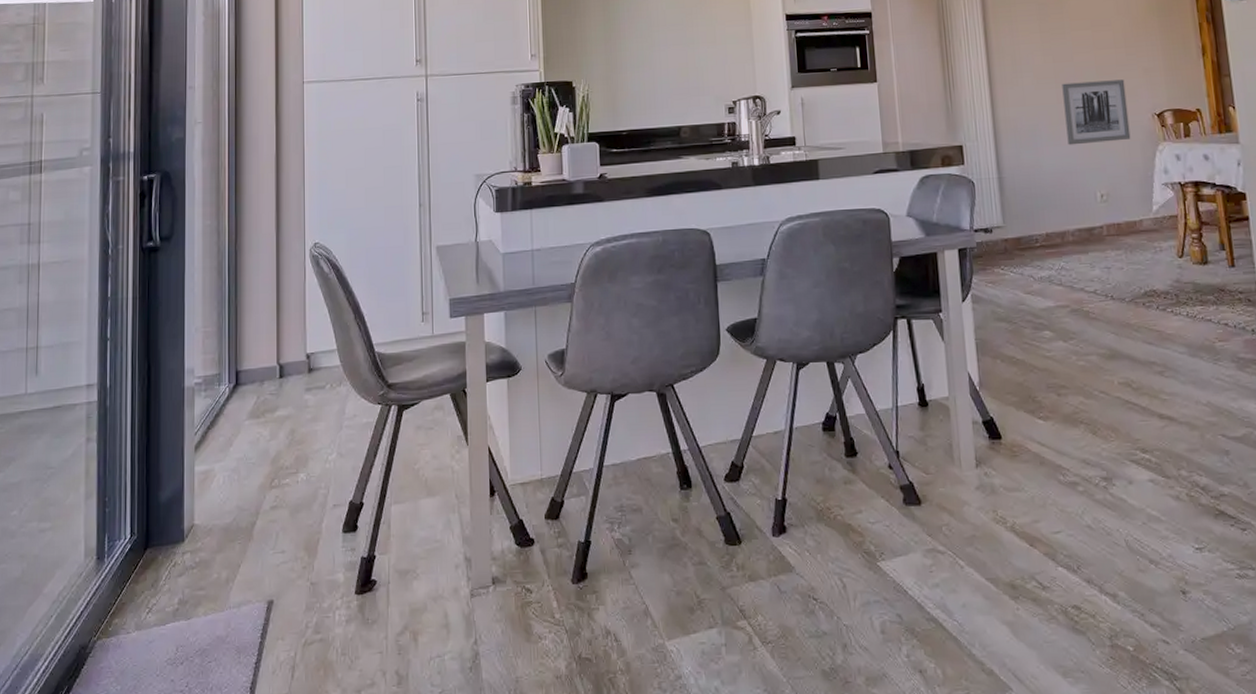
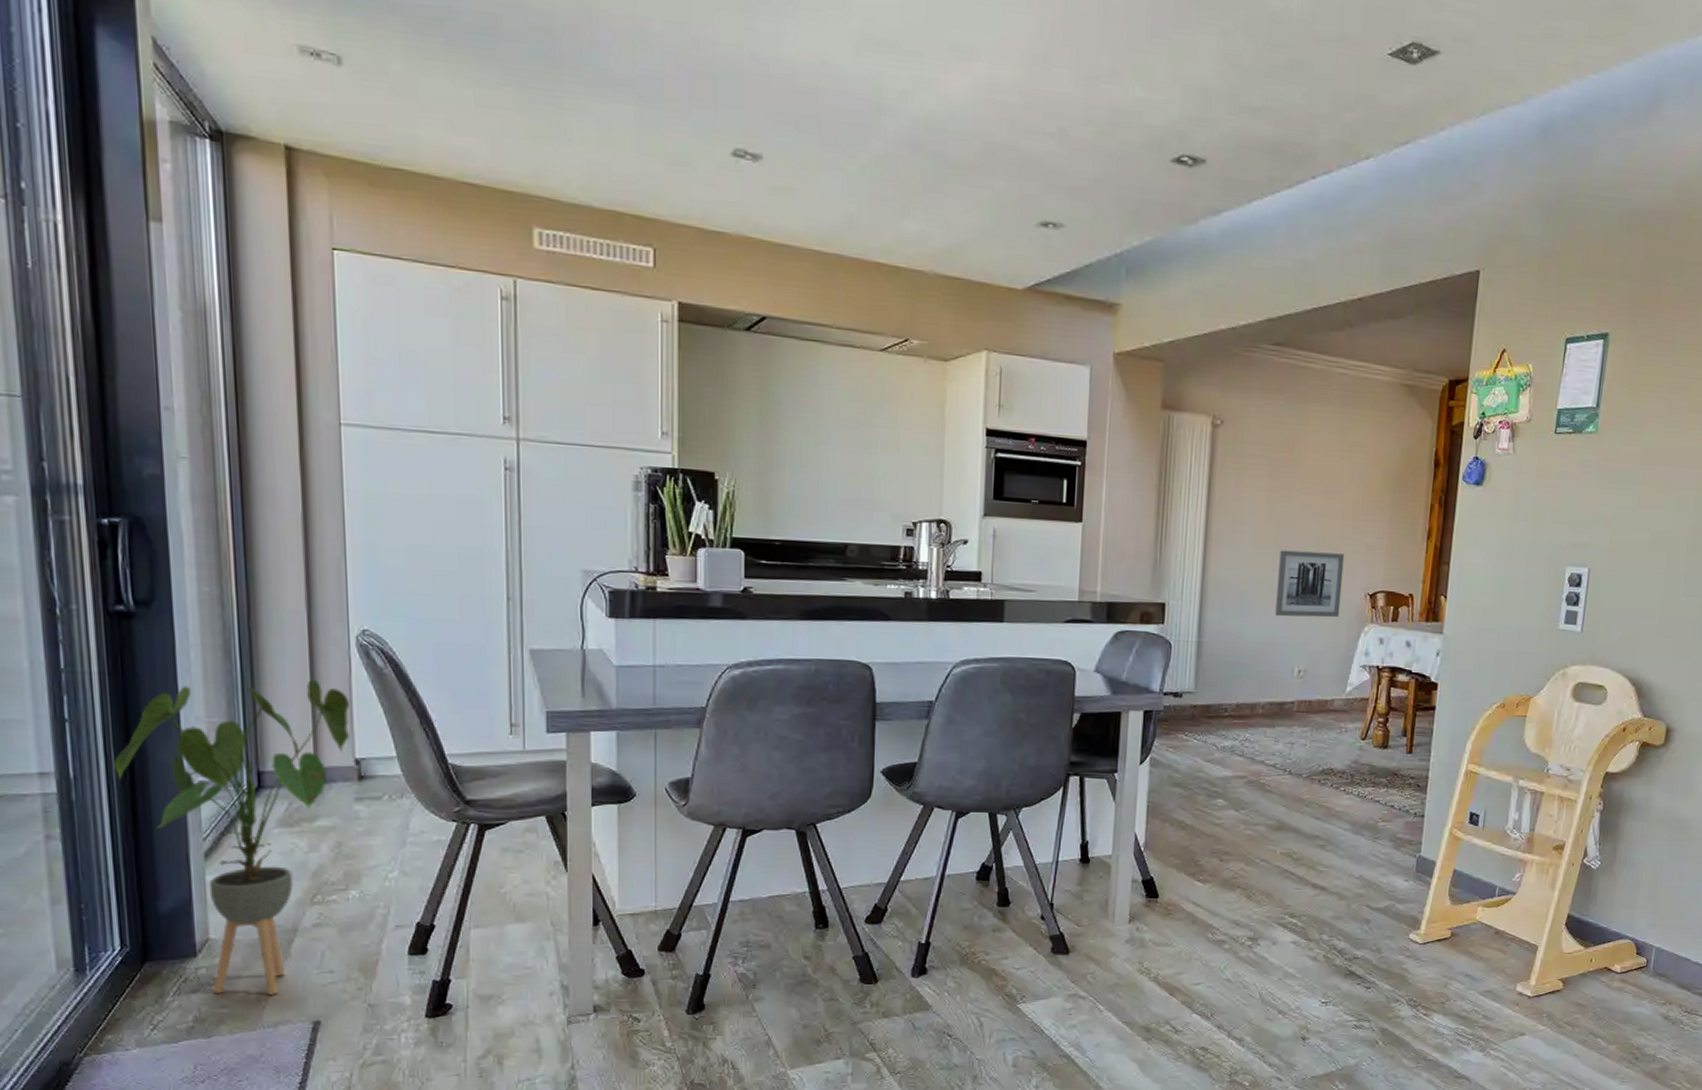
house plant: none [137,288,303,576] -> present [114,679,349,995]

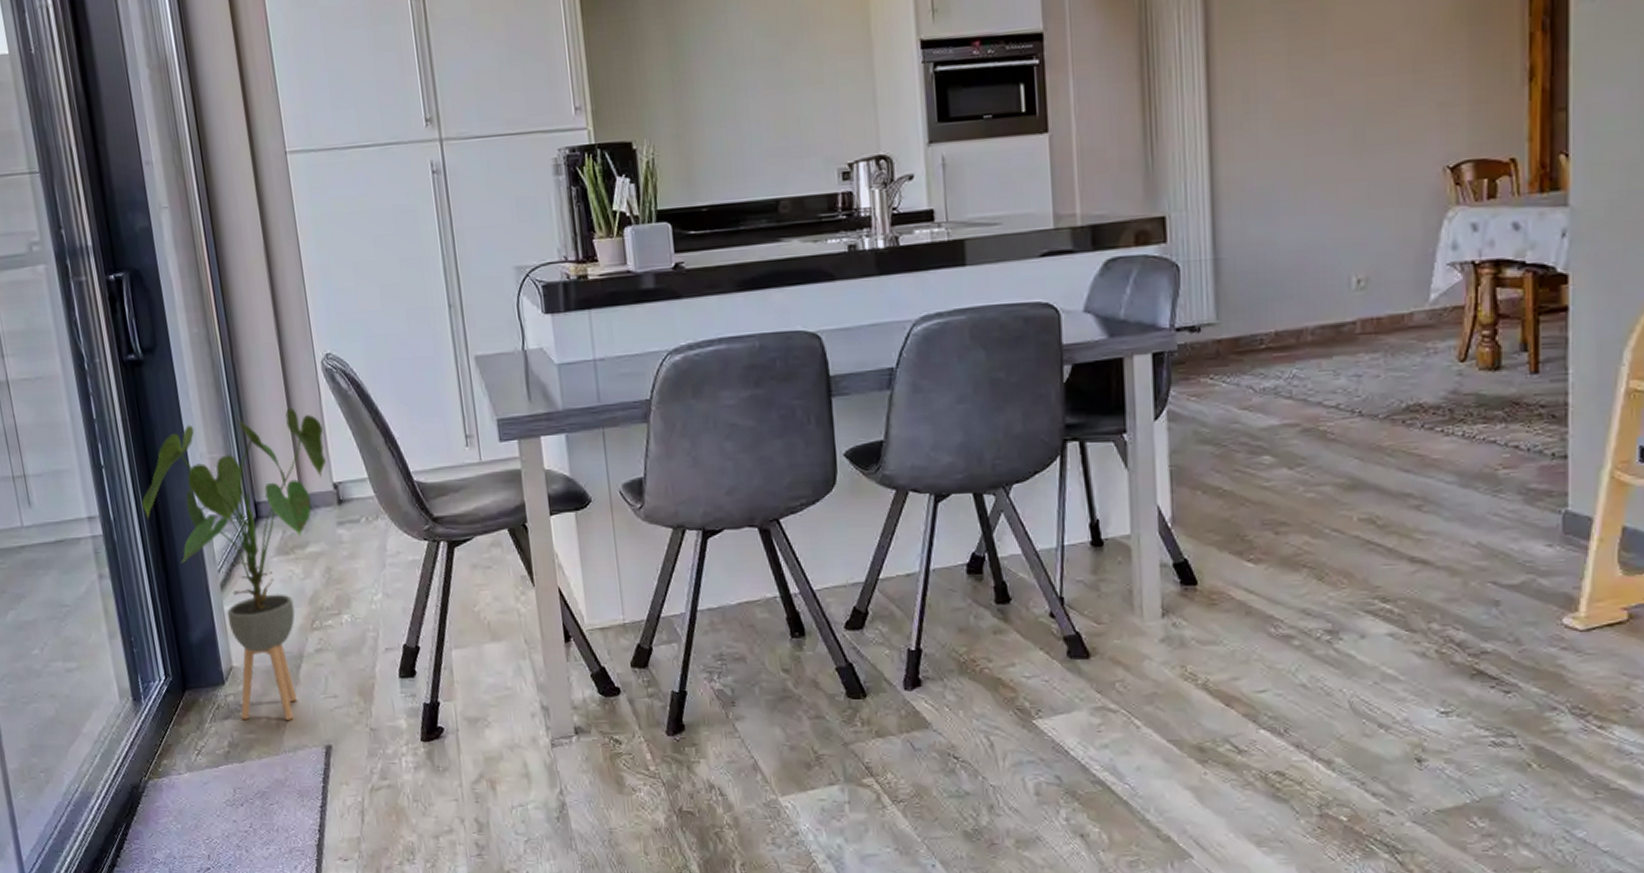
wall art: present [1275,550,1345,618] -> none [1314,119,1408,214]

